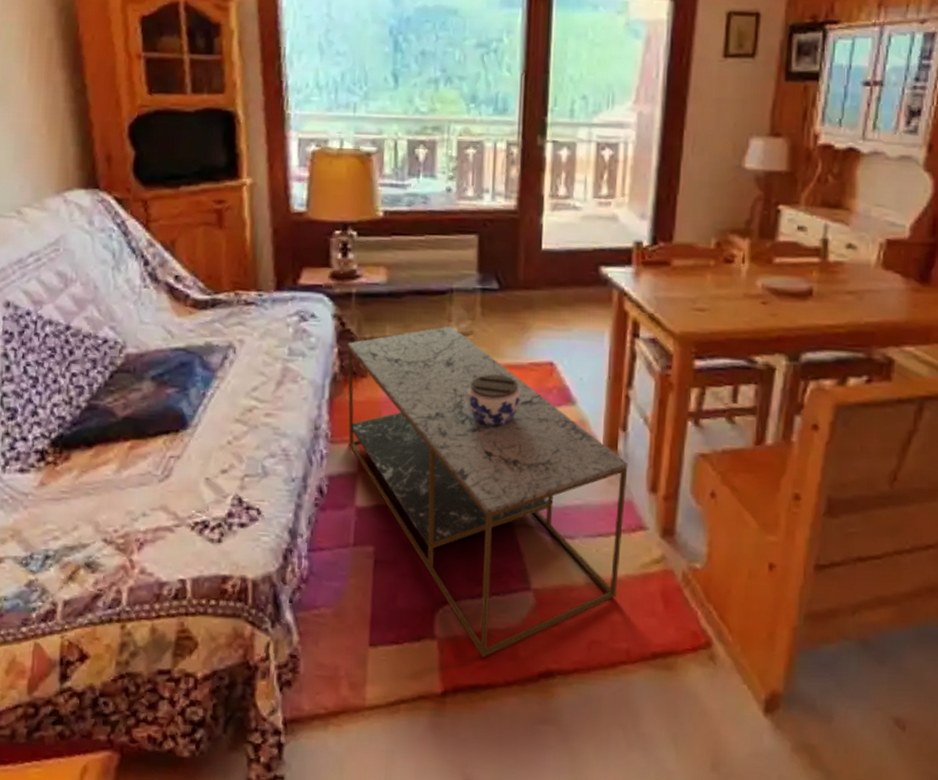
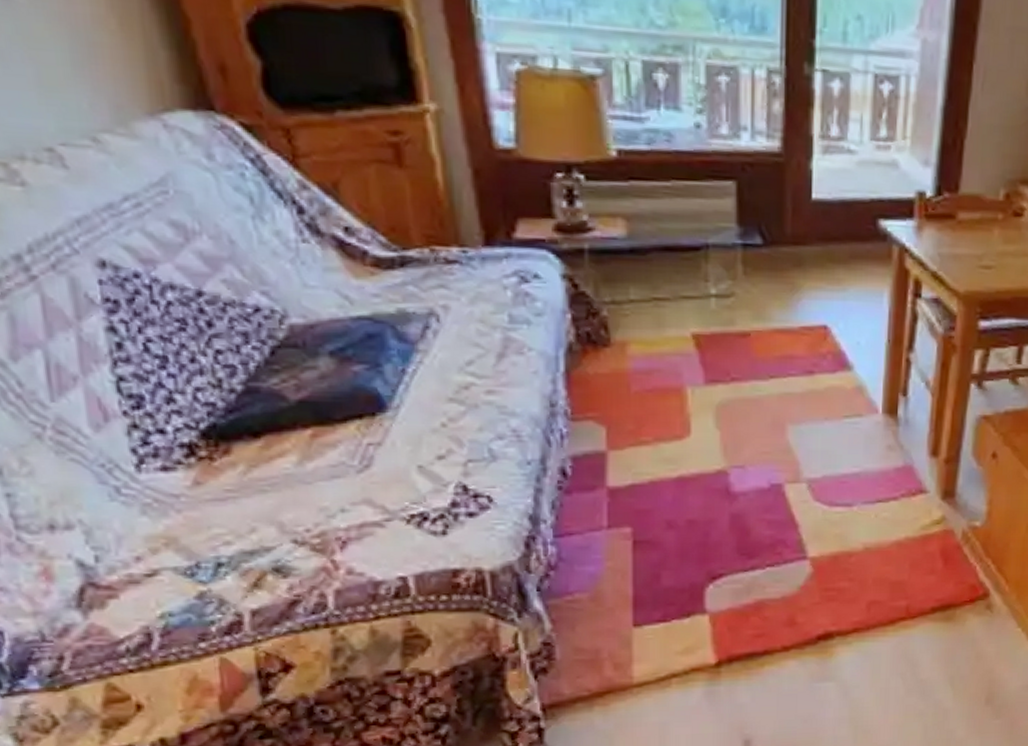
coffee table: present [347,326,628,658] -> none [583,287,909,627]
jar: present [467,374,521,428] -> none [730,340,791,397]

